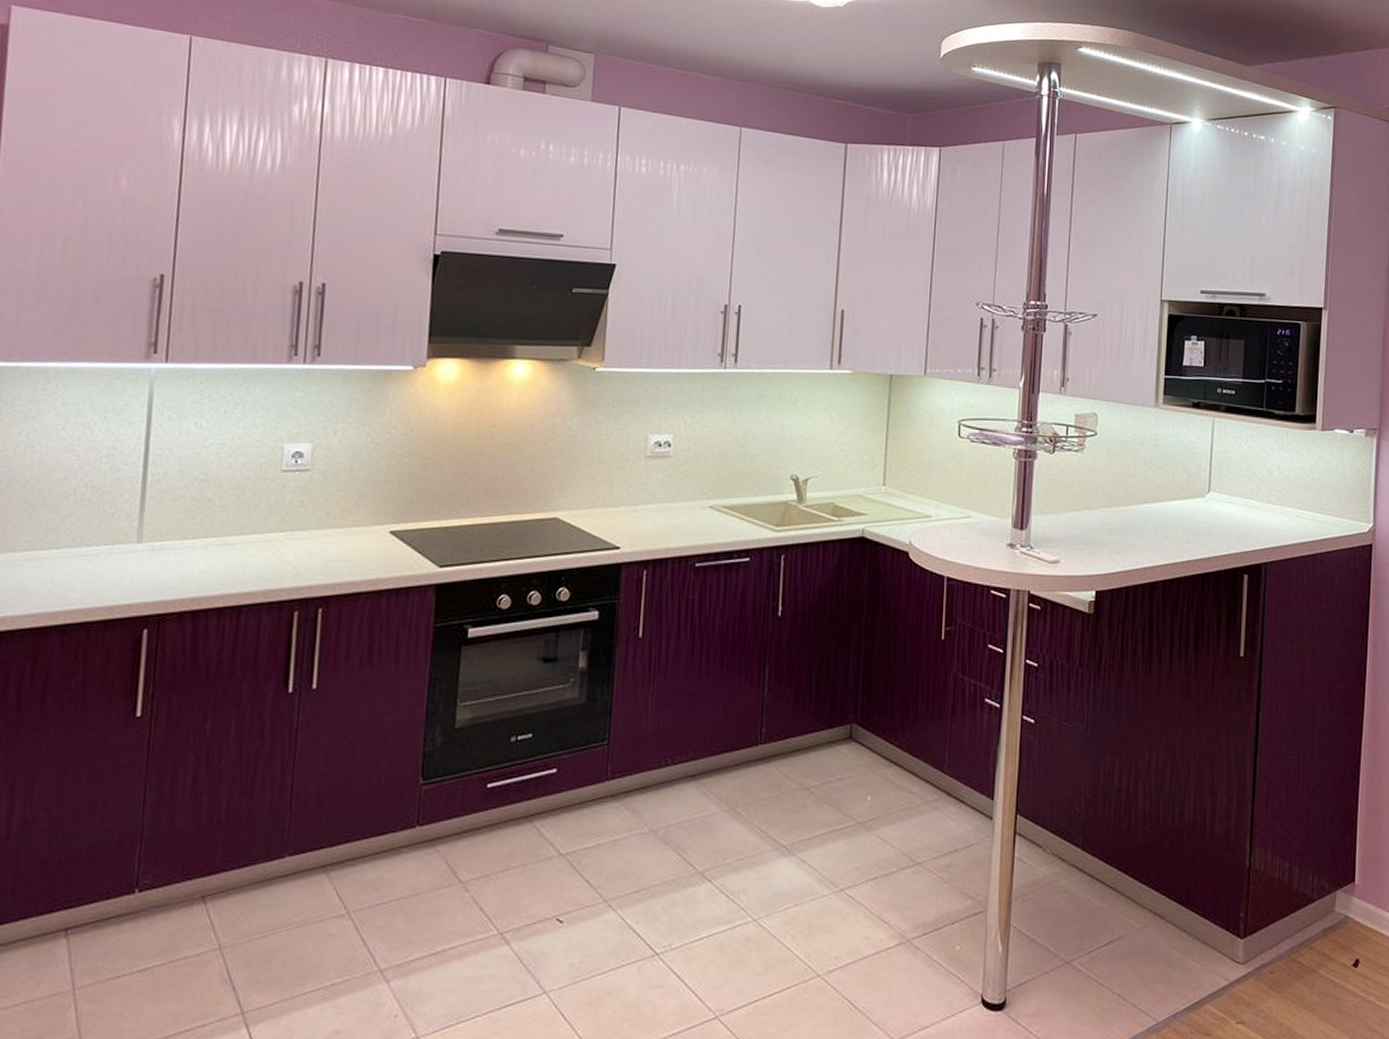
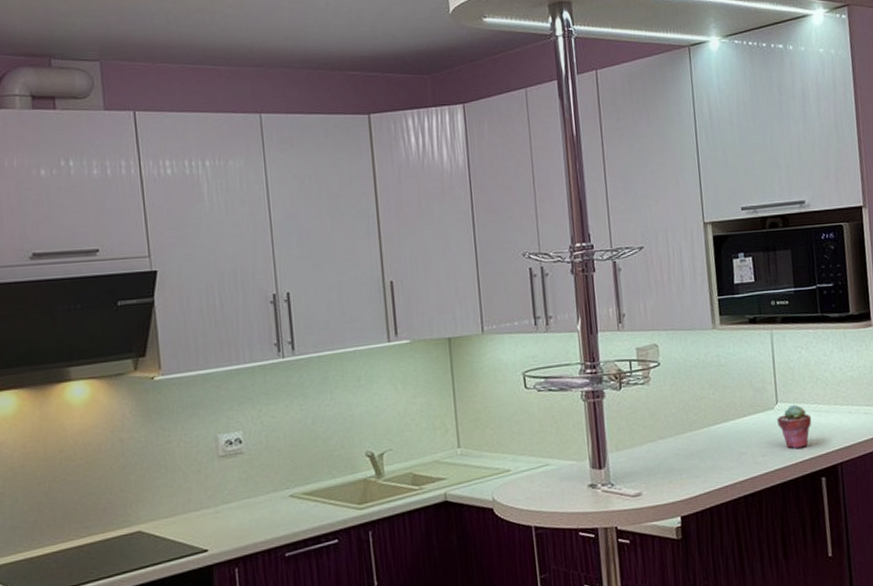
potted succulent: none [1207,496,1242,541] -> present [777,404,812,449]

